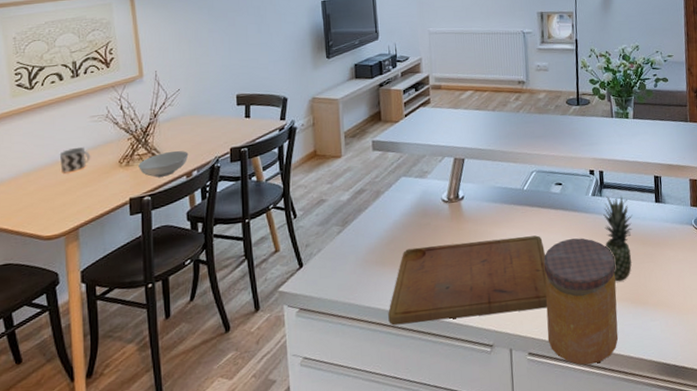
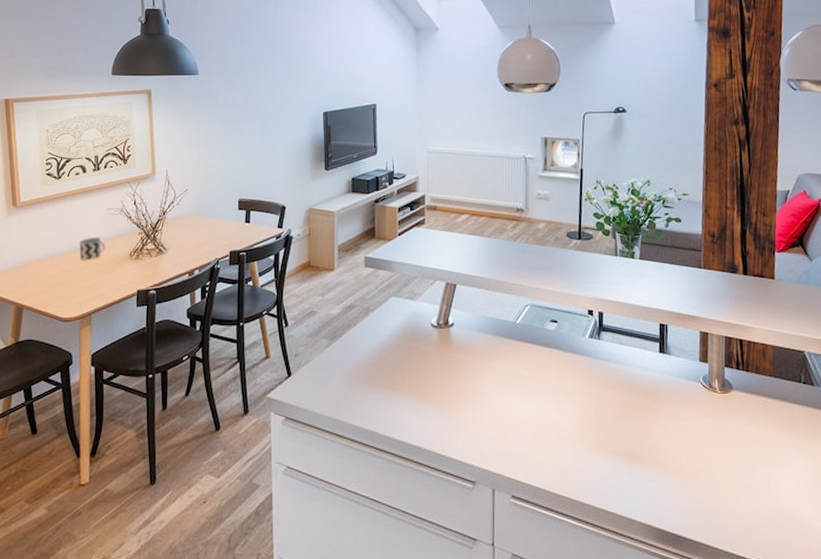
bowl: present [138,150,189,177] -> none [147,248,192,273]
cutting board: present [388,235,548,326] -> none [371,370,536,451]
jar: present [543,238,619,366] -> none [533,381,612,518]
fruit: present [603,196,632,282] -> none [601,339,633,434]

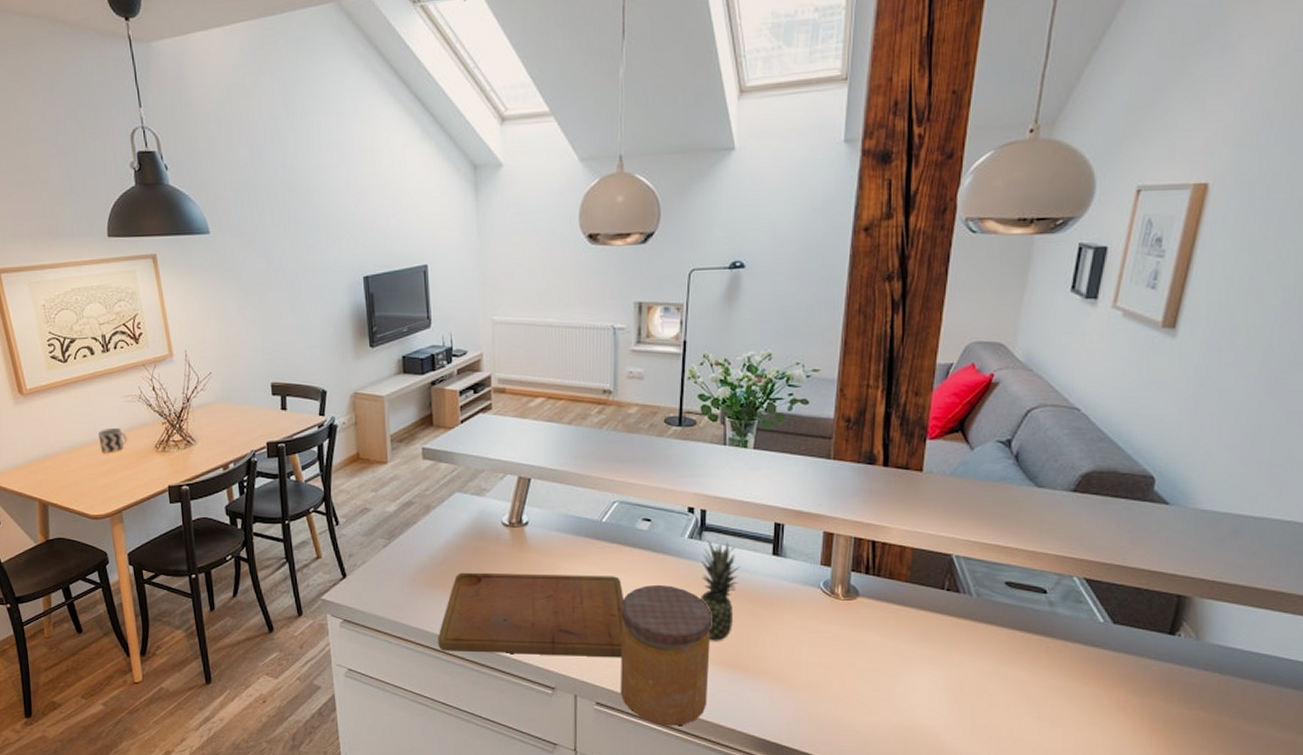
cutting board: none [371,370,536,451] -> present [438,572,624,658]
jar: none [533,381,612,518] -> present [620,585,712,726]
fruit: none [601,339,633,434] -> present [700,540,739,641]

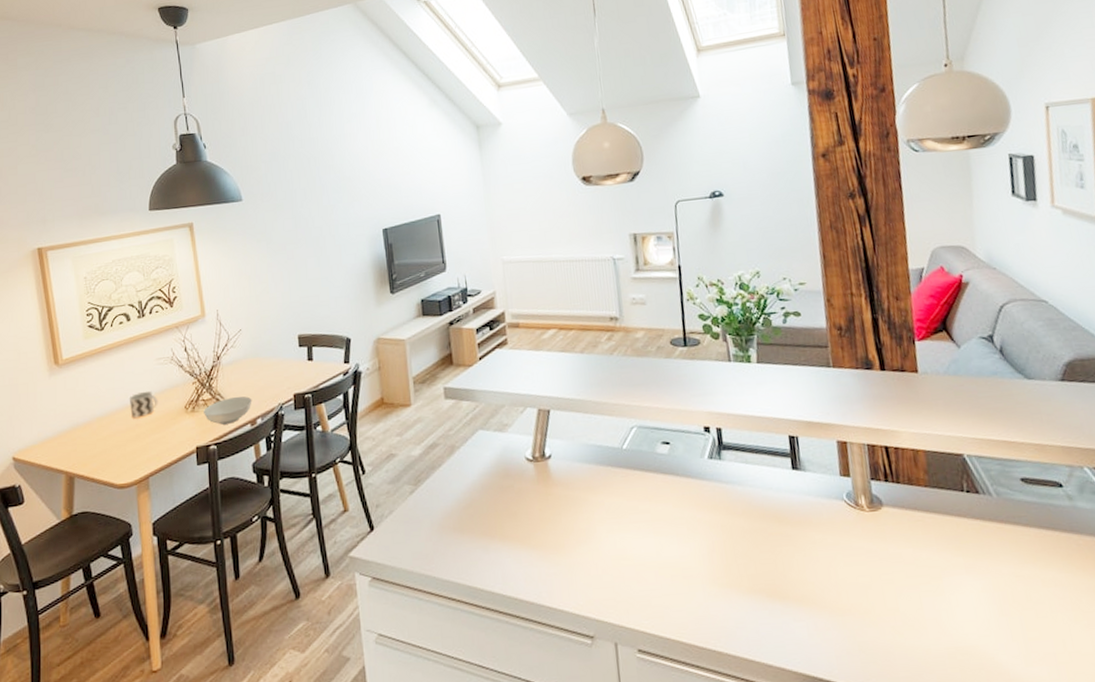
bowl: none [174,440,224,466] -> present [204,396,252,425]
cutting board: present [438,572,624,658] -> none [469,505,659,605]
jar: present [620,585,712,726] -> none [651,510,752,671]
fruit: present [700,540,739,641] -> none [724,459,766,568]

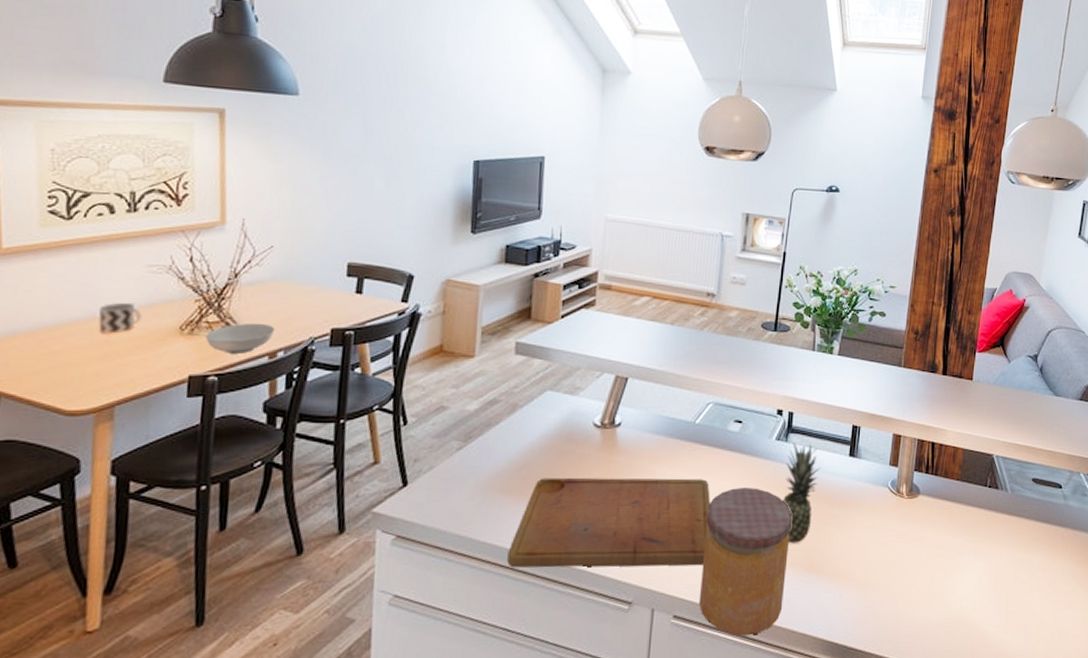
cutting board: none [469,505,659,605] -> present [507,477,710,568]
jar: none [651,510,752,671] -> present [698,488,792,636]
fruit: none [724,459,766,568] -> present [783,442,820,544]

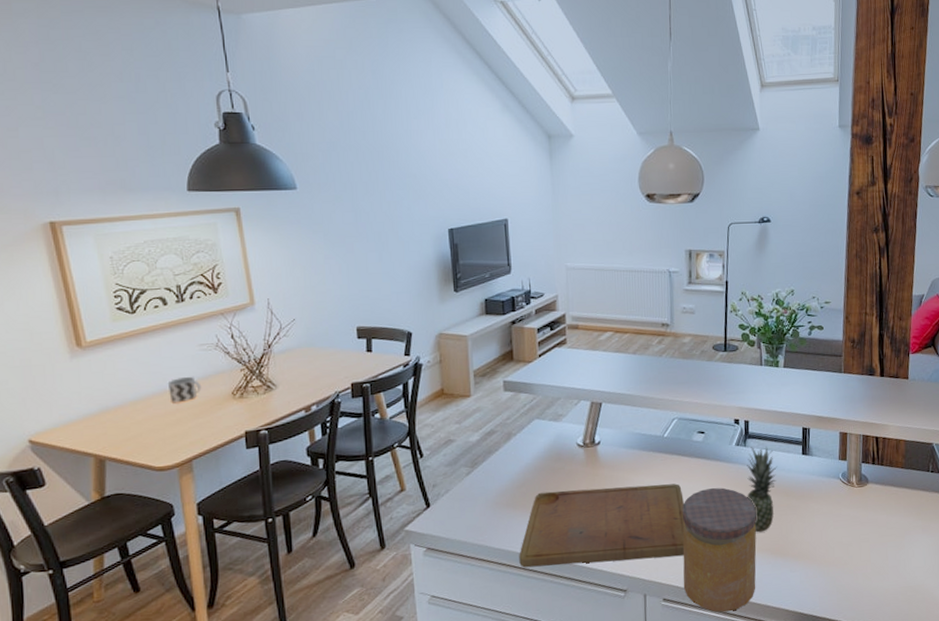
bowl: present [205,322,275,354] -> none [253,383,307,411]

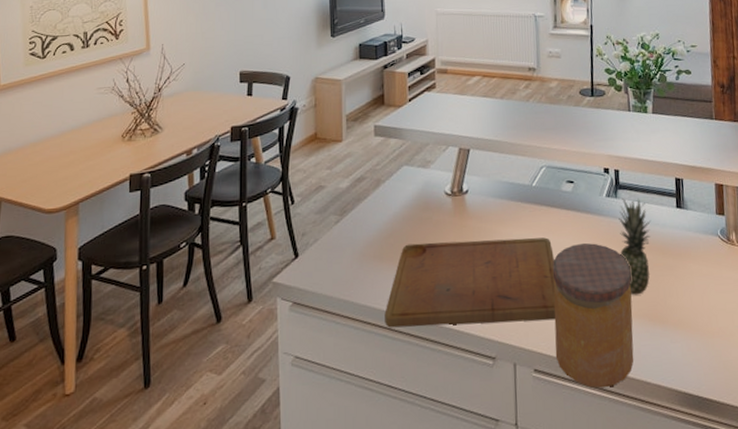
cup: present [167,376,202,403] -> none [65,119,96,146]

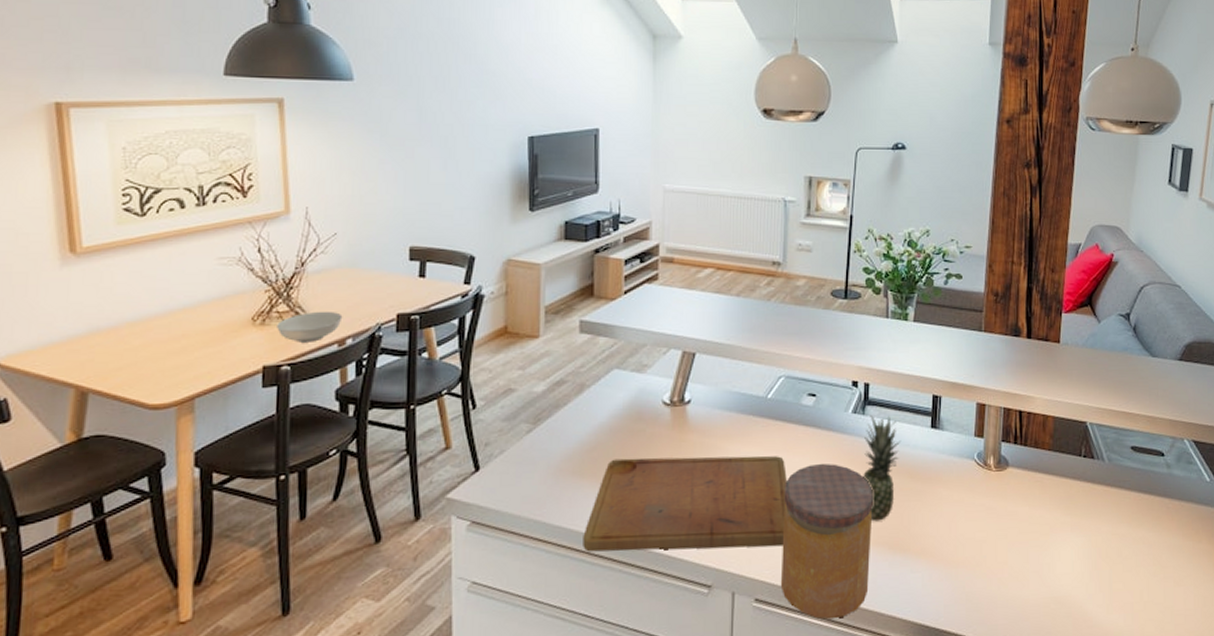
bowl: none [140,127,190,154] -> present [277,311,343,342]

